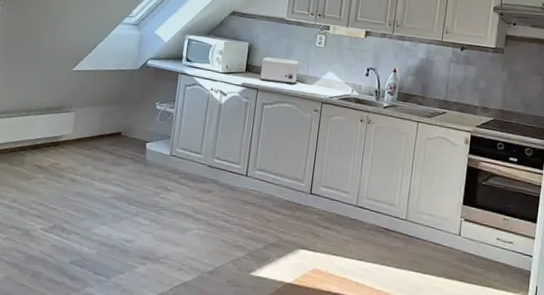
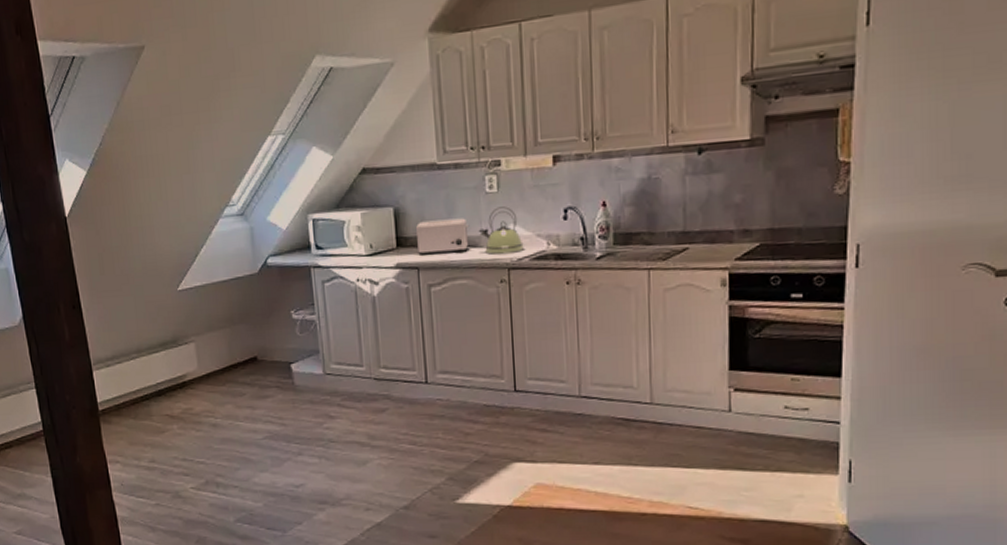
kettle: none [305,58,336,93] -> present [478,206,524,255]

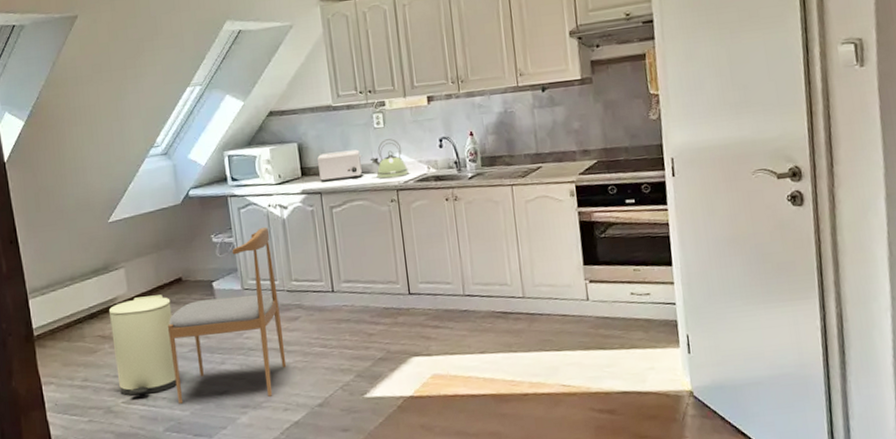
pedal bin: none [178,374,249,482] -> present [109,294,177,396]
dining chair: none [240,304,370,494] -> present [167,227,287,404]

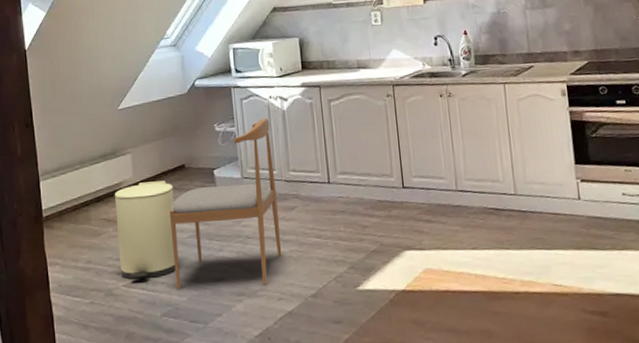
toaster: present [317,149,363,182] -> none [317,45,361,76]
kettle: present [369,139,409,179] -> none [367,36,405,74]

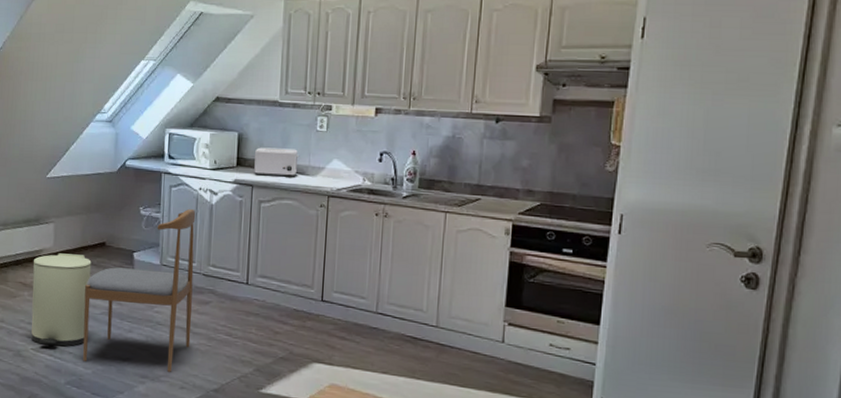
toaster: none [317,45,361,76] -> present [254,147,300,177]

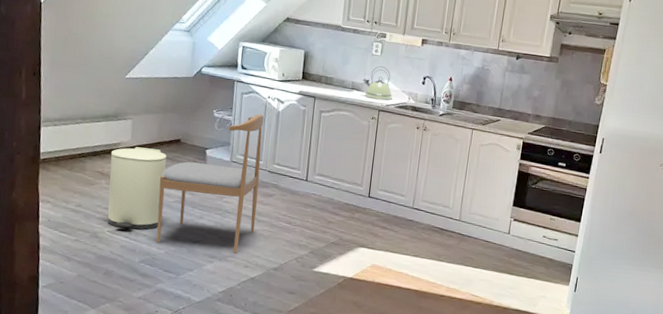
toaster: present [254,147,300,177] -> none [317,65,357,93]
kettle: none [306,144,343,184] -> present [362,66,392,101]

